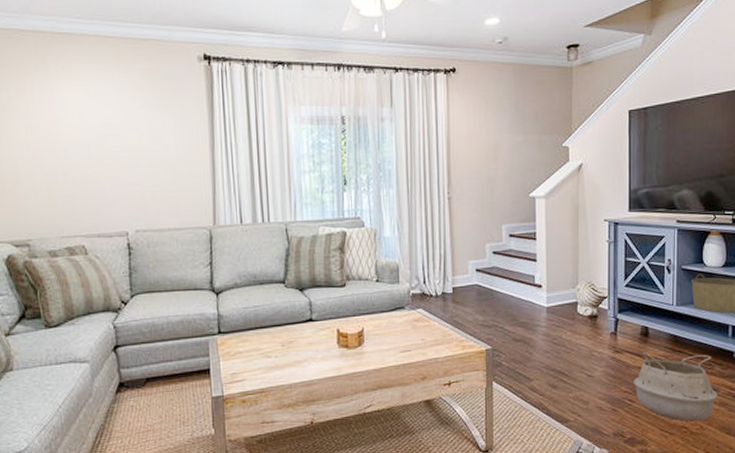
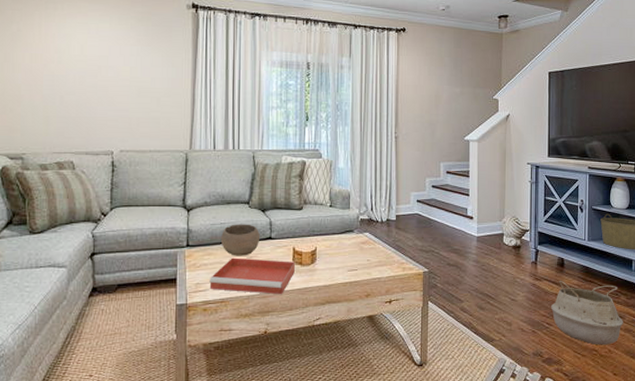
tray: none [246,343,340,382] -> present [209,257,295,295]
bowl: none [256,305,300,342] -> present [221,224,260,256]

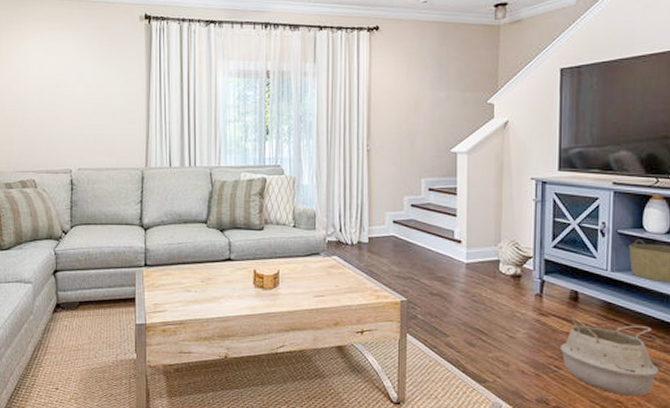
tray: present [209,257,295,295] -> none [168,278,256,319]
bowl: present [221,224,260,256] -> none [179,244,219,277]

